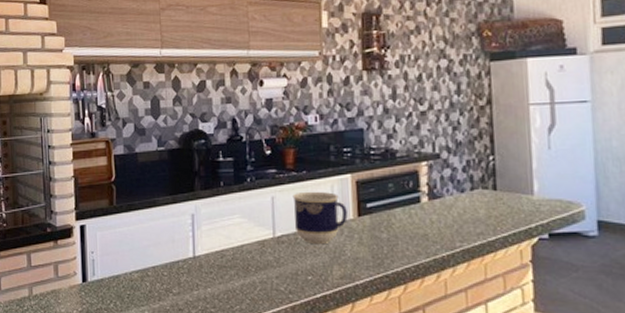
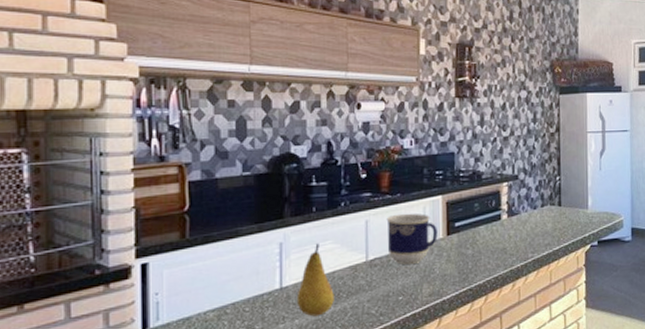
fruit: none [208,217,244,287] -> present [296,243,334,317]

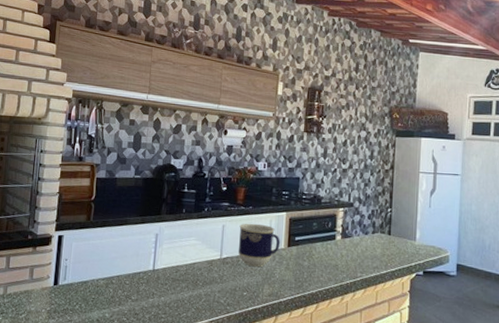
fruit: present [296,243,334,317] -> none [164,238,193,297]

